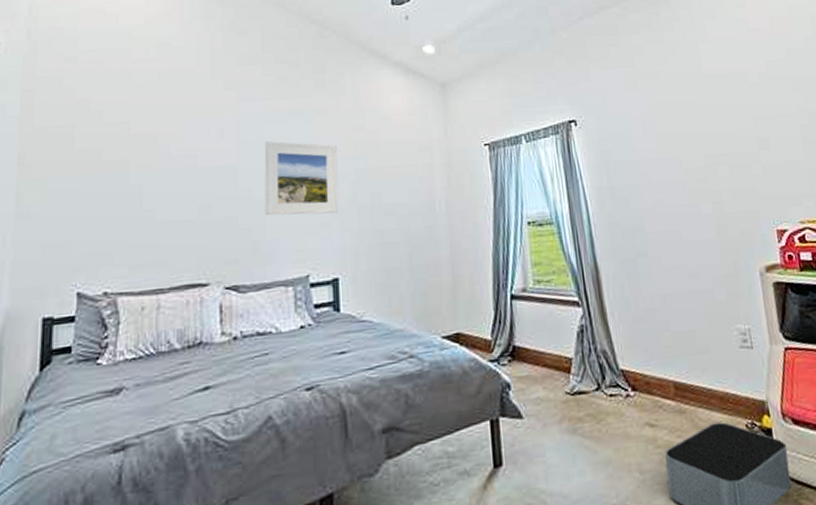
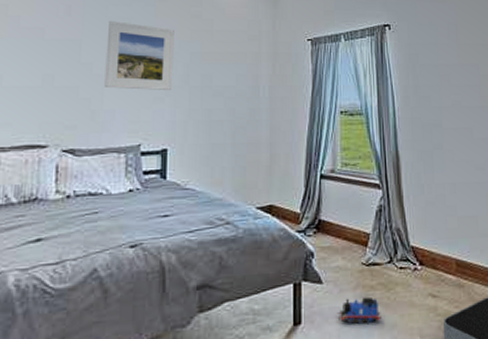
train: none [542,430,595,463] -> present [337,296,383,324]

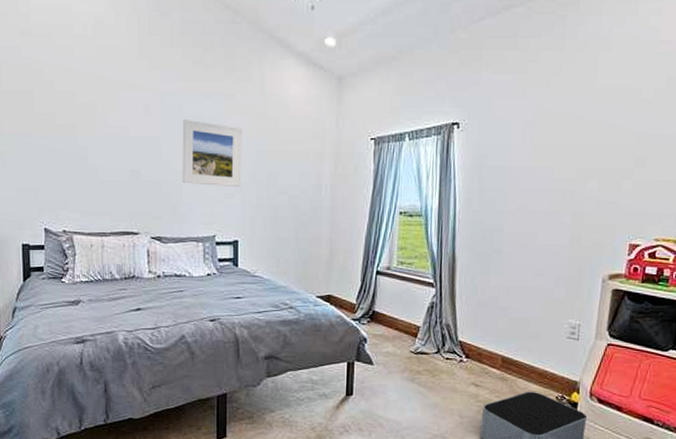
train: present [337,296,383,324] -> none [385,379,426,402]

